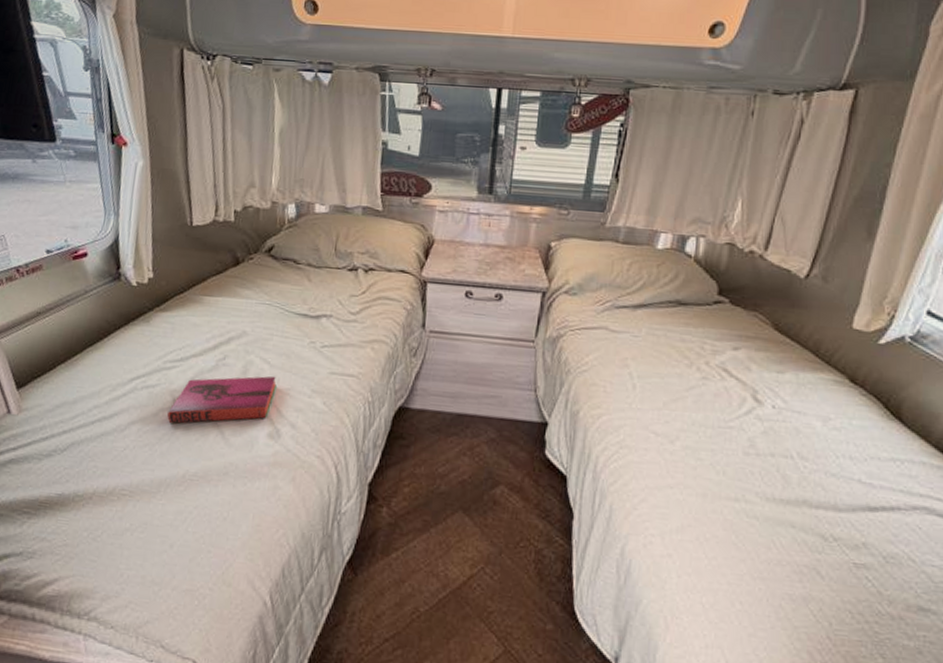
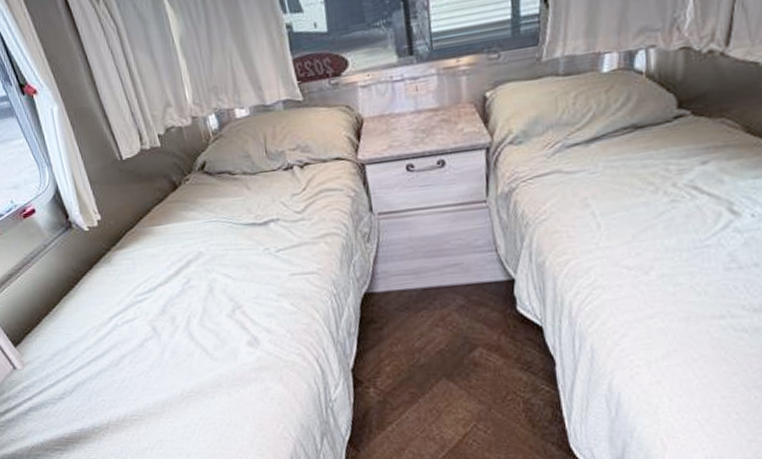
hardback book: present [167,376,277,424] -> none [151,288,244,350]

